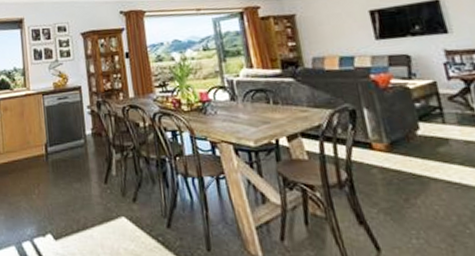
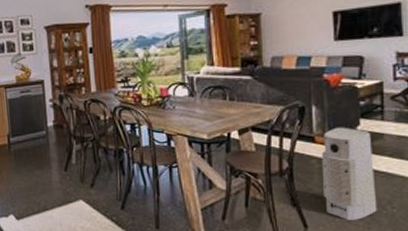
air purifier: none [381,131,459,241] -> present [321,127,377,220]

